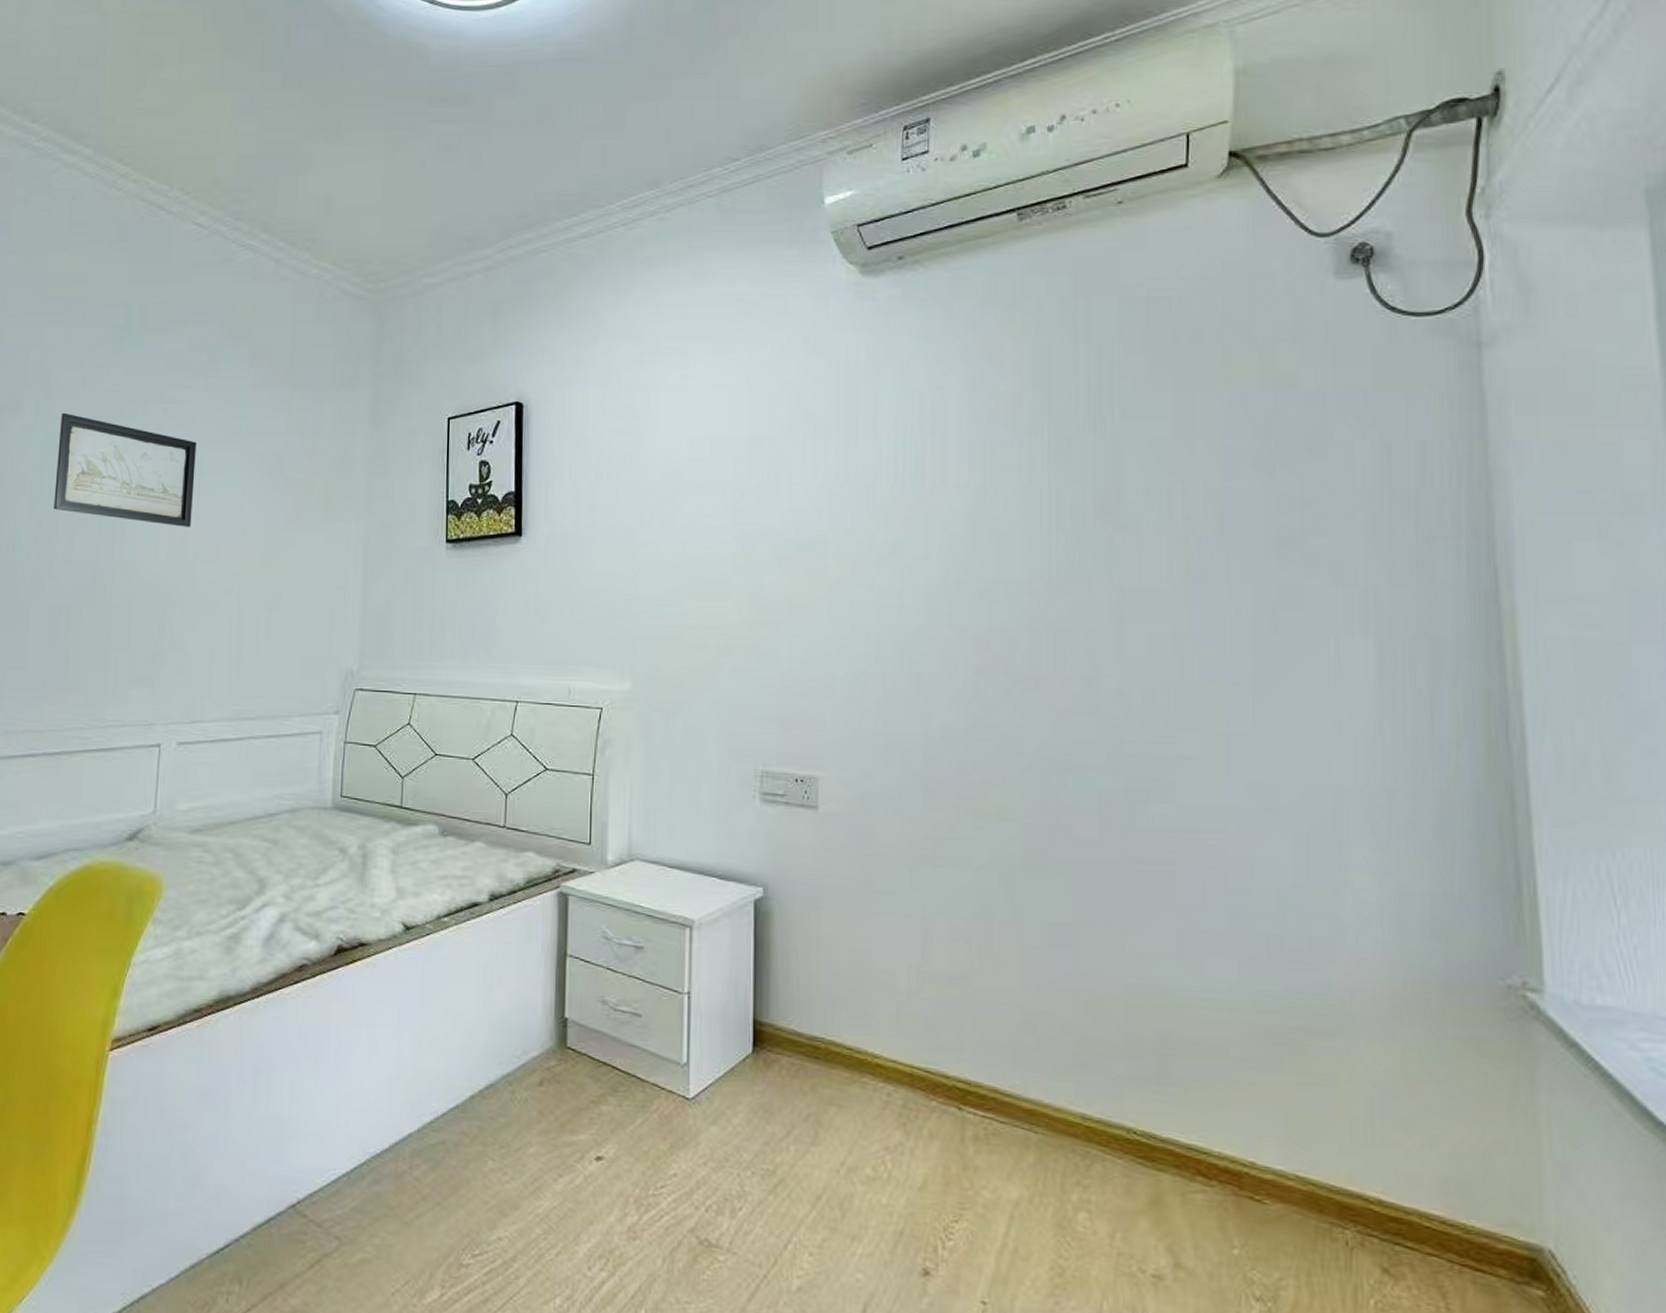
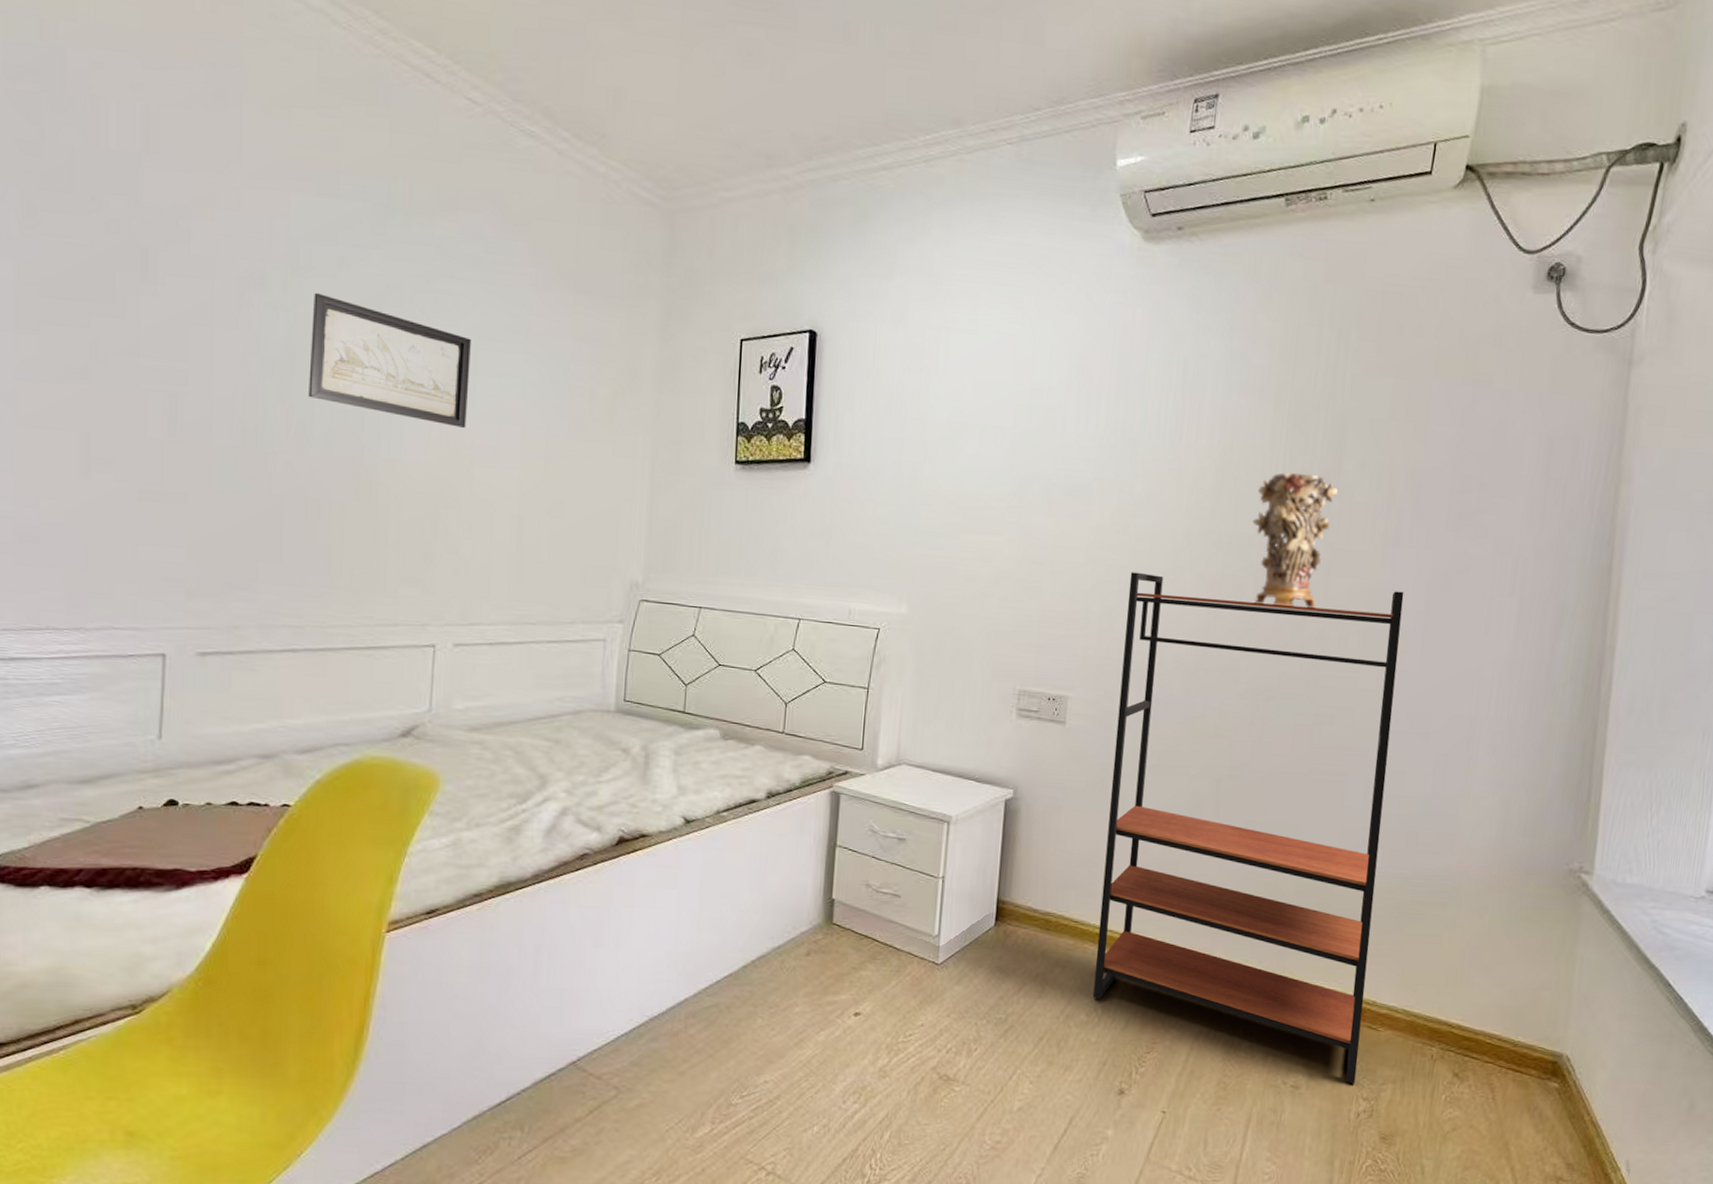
bookshelf: none [878,631,1241,1277] -> present [1093,572,1404,1084]
decorative vase: none [1019,506,1121,661] -> present [1253,473,1339,608]

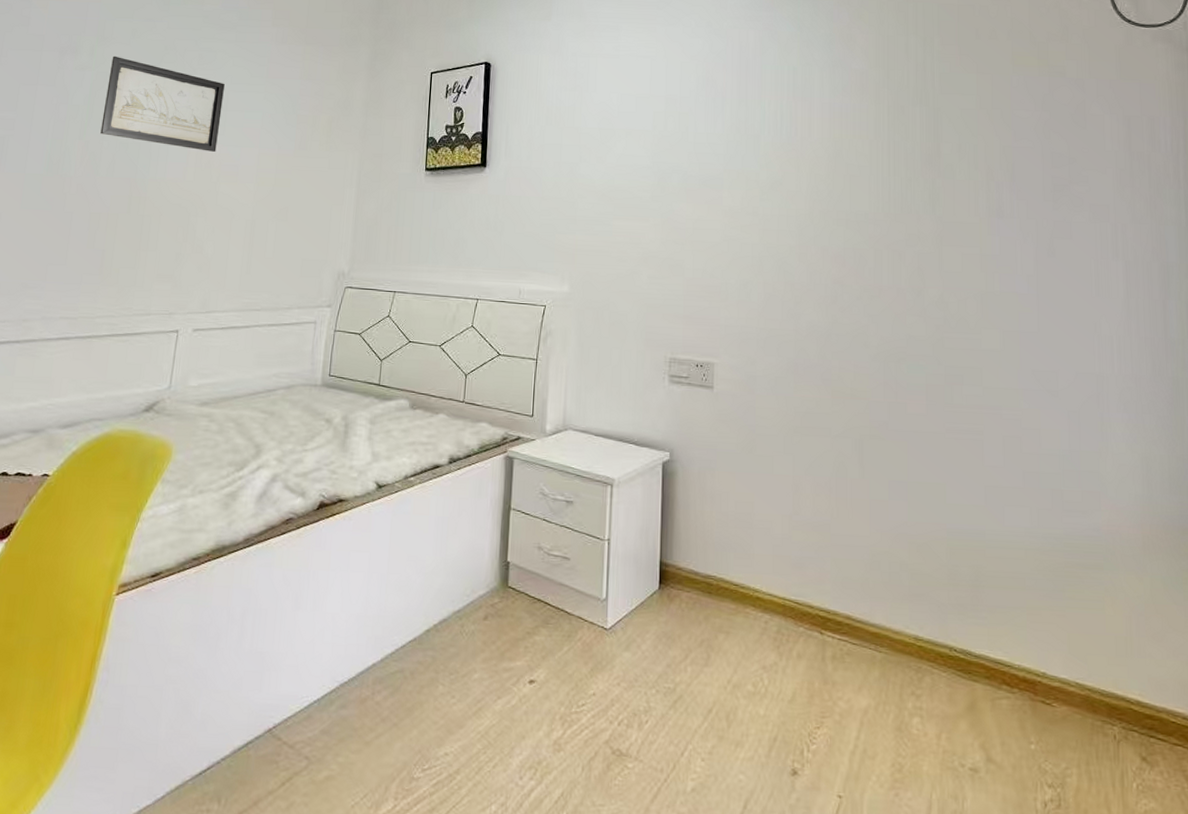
bookshelf: present [1093,572,1404,1084] -> none [758,248,1037,768]
decorative vase: present [1253,473,1339,608] -> none [867,157,941,275]

